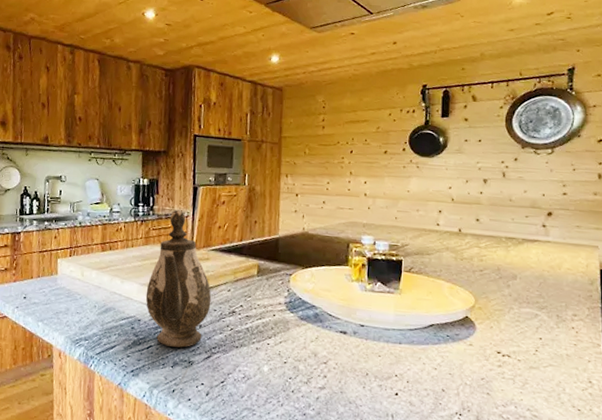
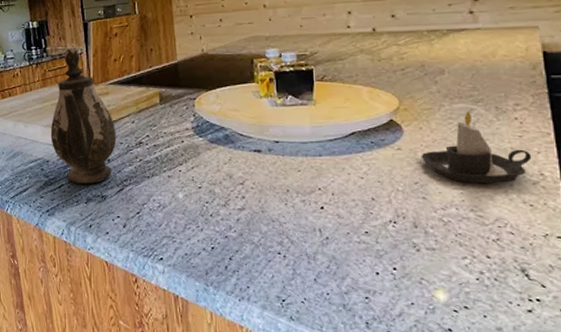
candle: none [489,316,583,387] -> present [421,111,532,184]

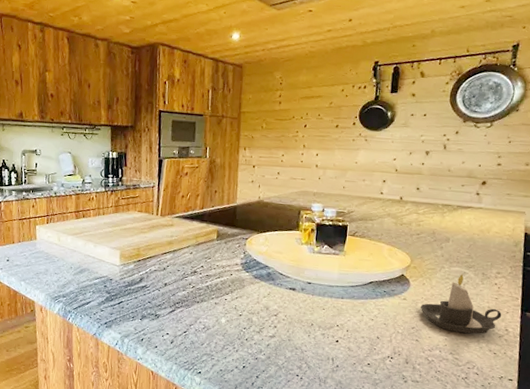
teapot: present [50,48,117,183] -> none [116,180,176,303]

